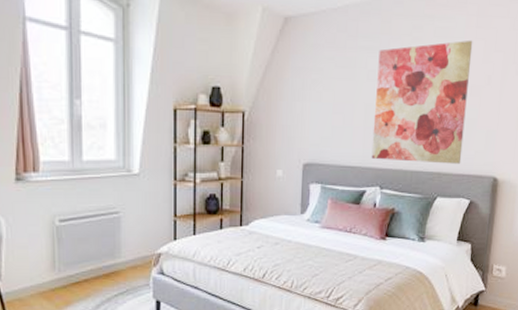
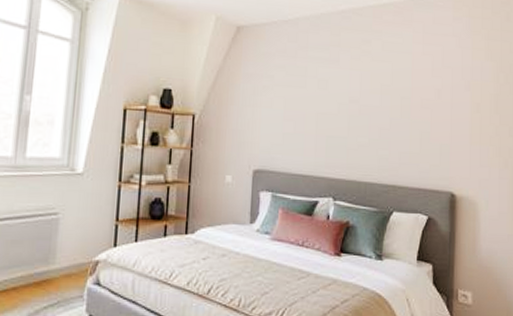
wall art: present [371,40,473,164] -> none [323,55,421,177]

